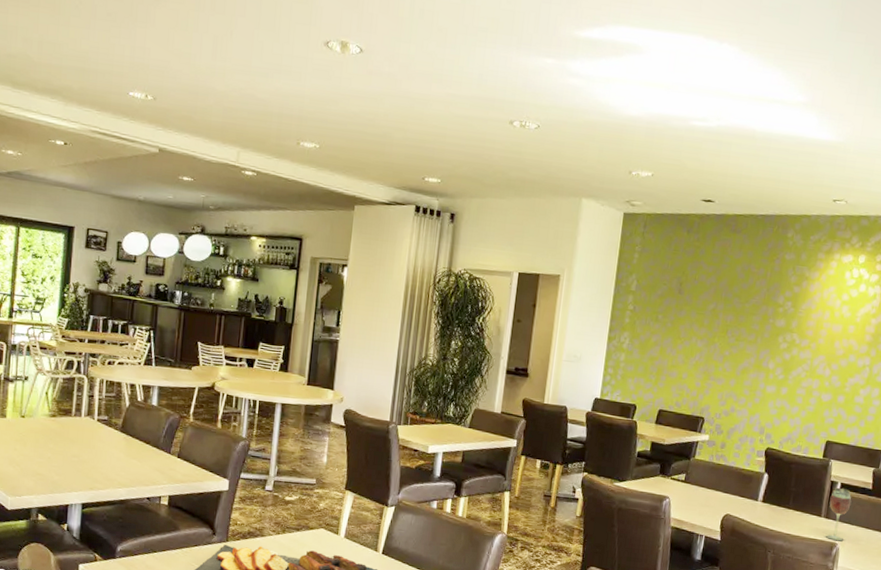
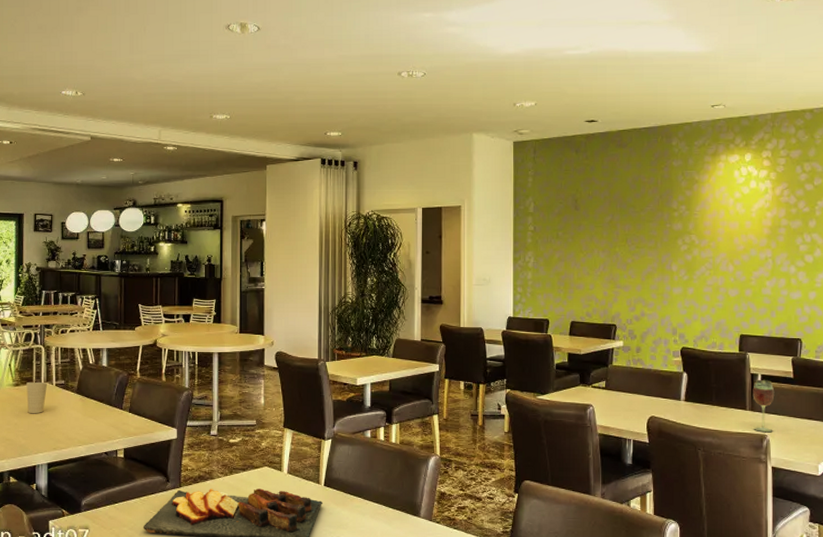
cup: none [63,414,89,450] -> present [26,382,48,414]

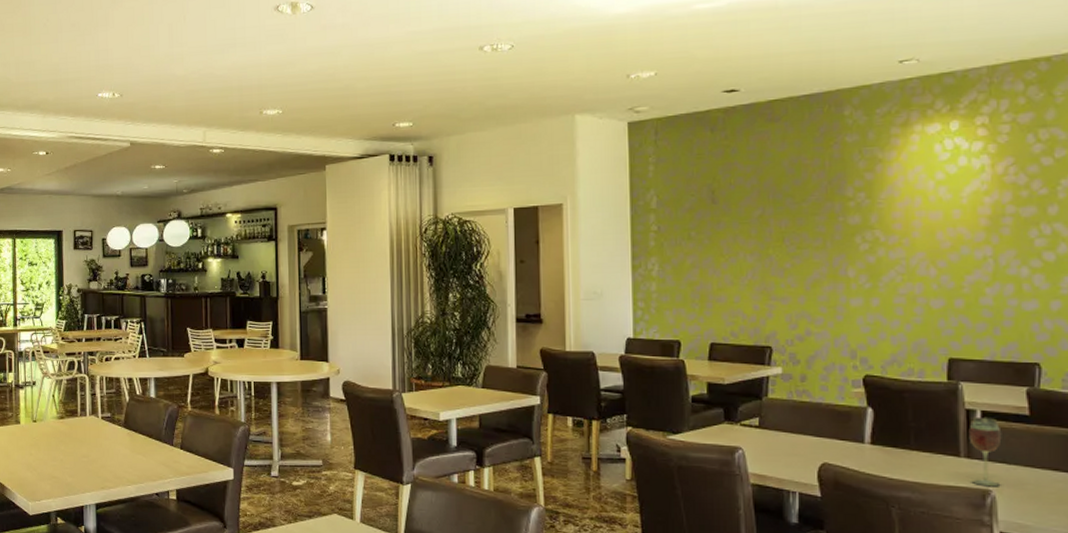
cup: present [26,382,48,414] -> none [71,415,93,450]

